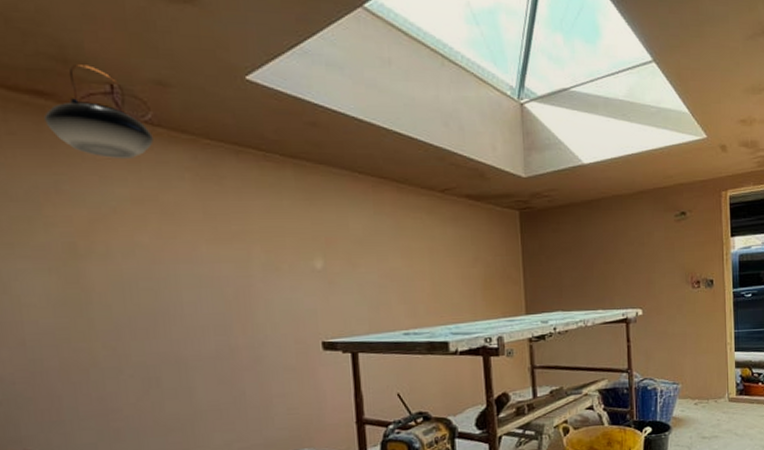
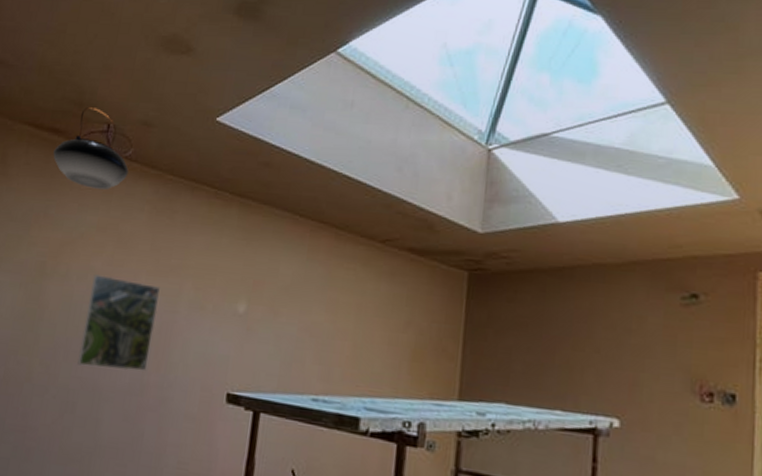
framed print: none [142,249,232,341] -> present [77,274,160,372]

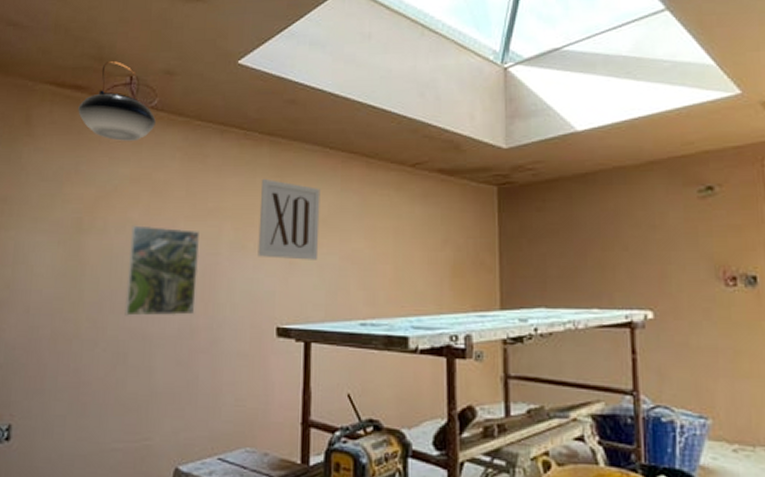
wall art: none [215,240,286,329] -> present [257,178,321,260]

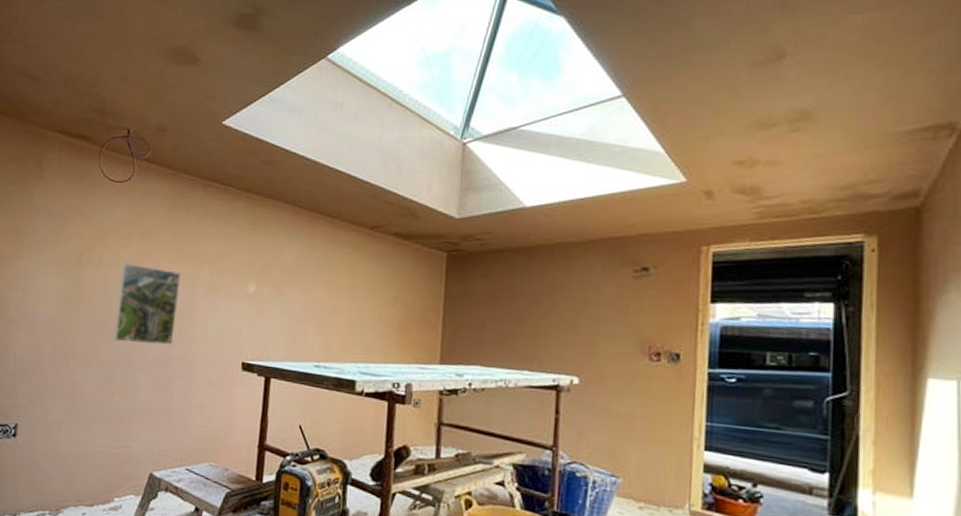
pendant light: present [78,60,156,141] -> none [82,114,148,188]
wall art: present [257,178,321,260] -> none [229,230,288,306]

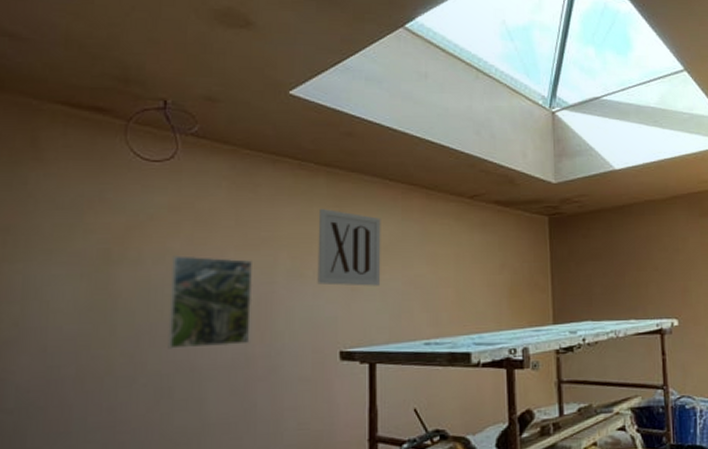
wall art: none [229,230,288,306] -> present [317,208,381,286]

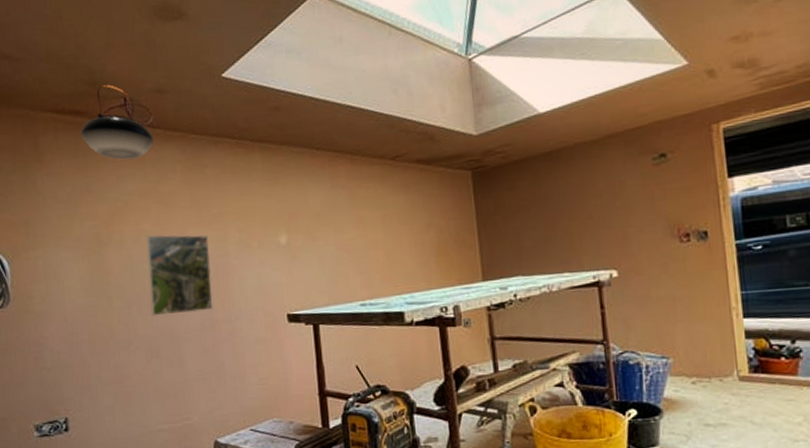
pendant light: none [100,82,197,168] -> present [80,83,154,160]
wall art: present [317,208,381,286] -> none [258,182,317,254]

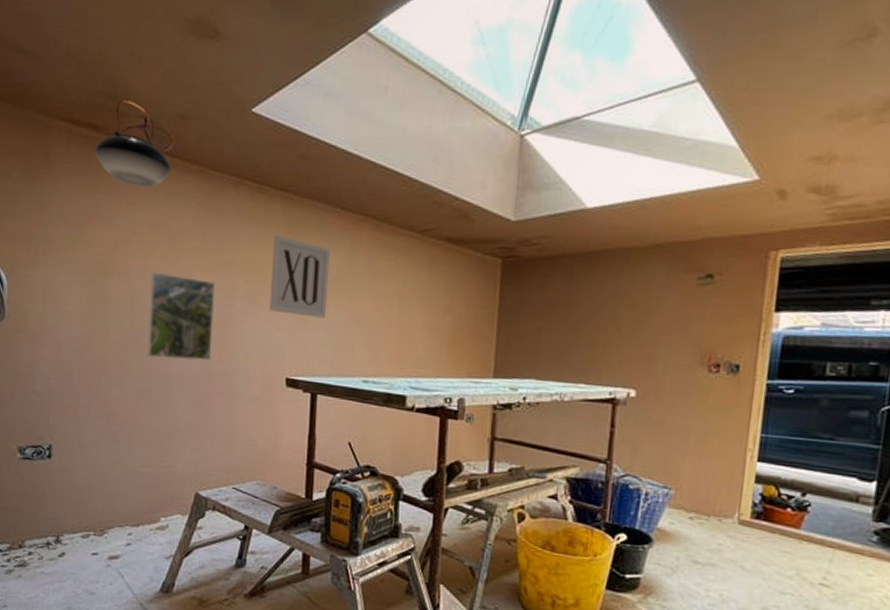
wall art: none [258,182,317,254] -> present [269,234,331,318]

